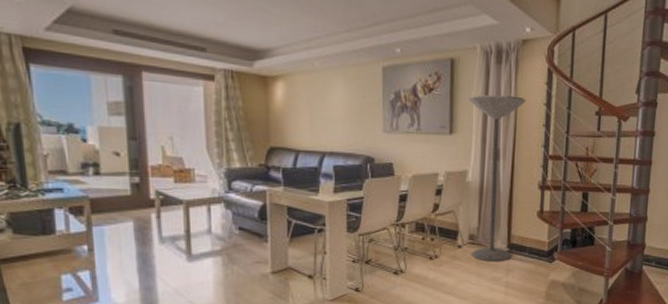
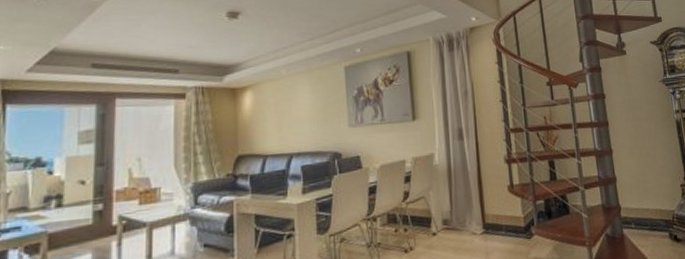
floor lamp: present [468,94,526,262] -> none [427,77,490,247]

